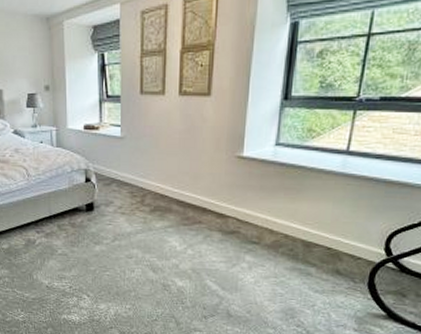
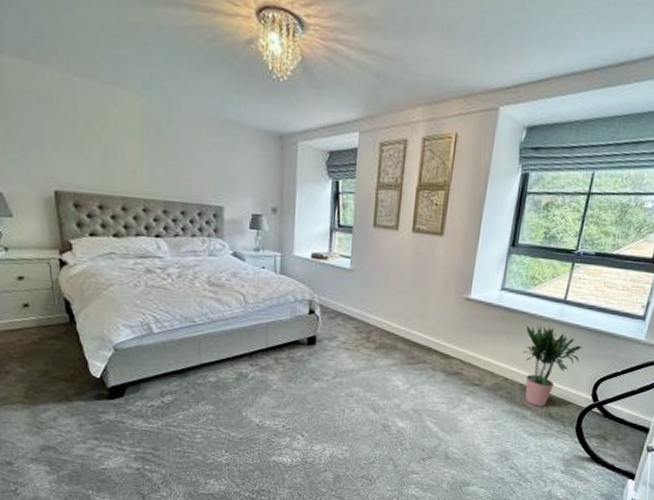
potted plant: none [302,179,371,263] -> present [522,325,583,407]

